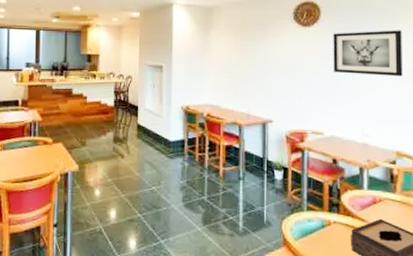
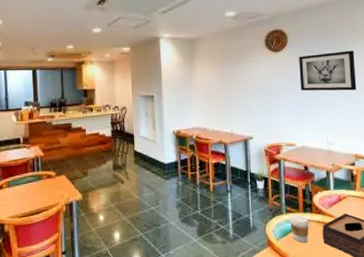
coffee cup: none [311,213,335,248] -> present [289,214,309,243]

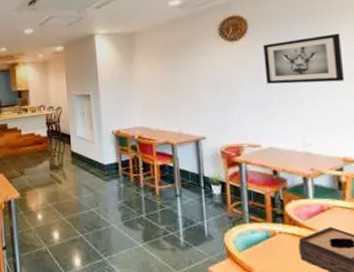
coffee cup: present [289,214,309,243] -> none [254,225,281,257]

